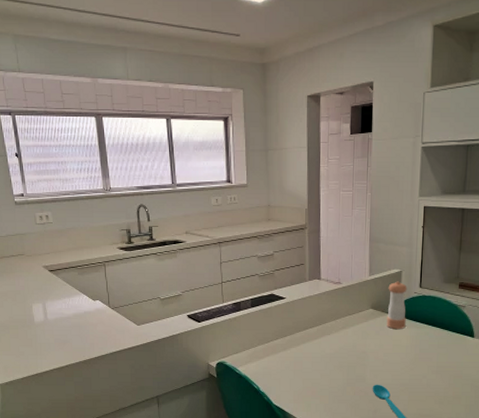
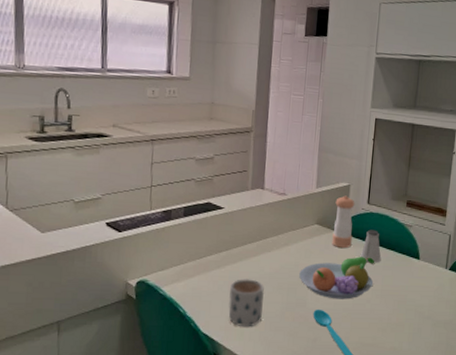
mug: none [296,359,327,400] -> present [228,279,265,327]
fruit bowl: none [357,337,429,375] -> present [299,257,374,300]
saltshaker: none [414,311,436,342] -> present [360,229,382,263]

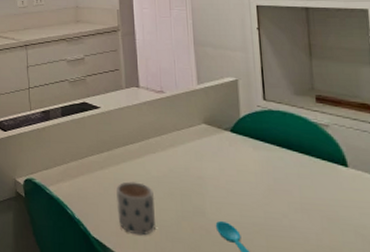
fruit bowl: present [299,257,374,300] -> none [192,161,288,212]
pepper shaker: present [332,195,355,248] -> none [223,91,251,151]
saltshaker: present [360,229,382,263] -> none [264,129,294,170]

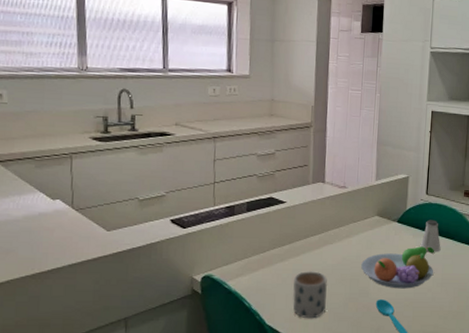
fruit bowl: none [192,161,288,212] -> present [361,246,434,289]
saltshaker: none [264,129,294,170] -> present [420,219,441,252]

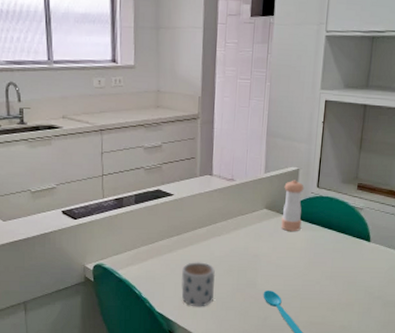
fruit bowl: present [361,246,434,289] -> none [249,240,324,281]
pepper shaker: none [392,187,414,238] -> present [281,180,304,231]
saltshaker: present [420,219,441,252] -> none [309,213,331,246]

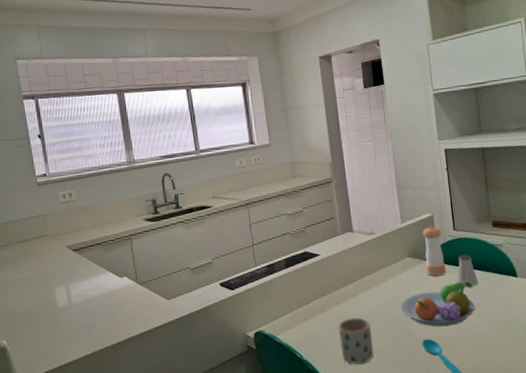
fruit bowl: none [249,240,324,281] -> present [401,281,476,327]
saltshaker: none [309,213,331,246] -> present [456,254,479,287]

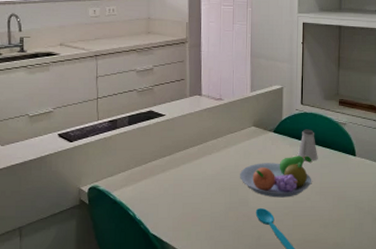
mug: present [338,317,373,365] -> none [175,181,208,228]
pepper shaker: present [422,226,446,276] -> none [269,98,289,148]

